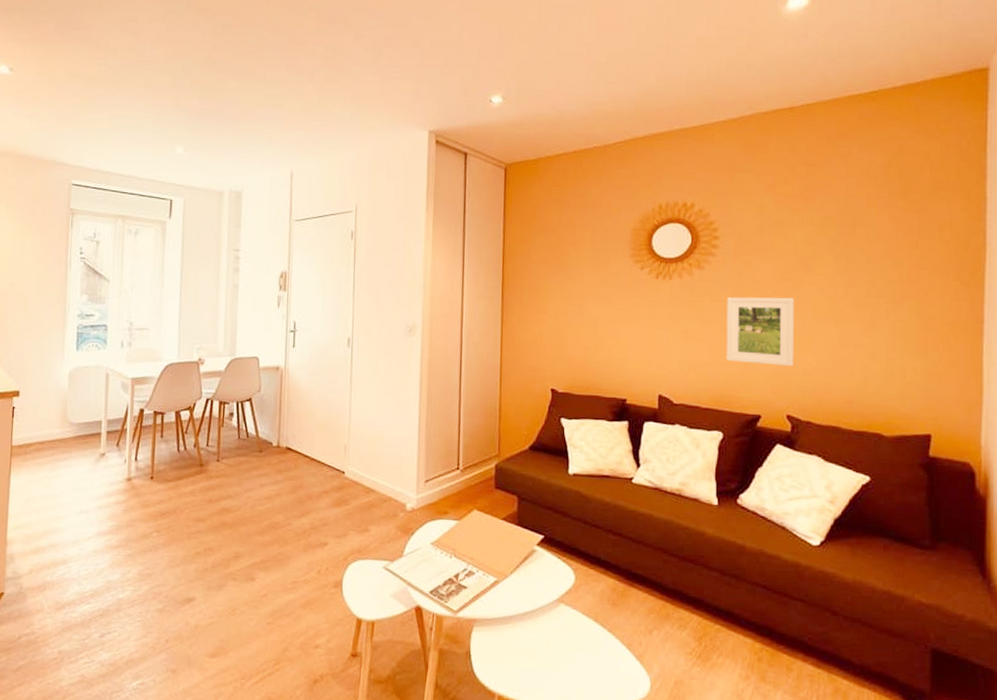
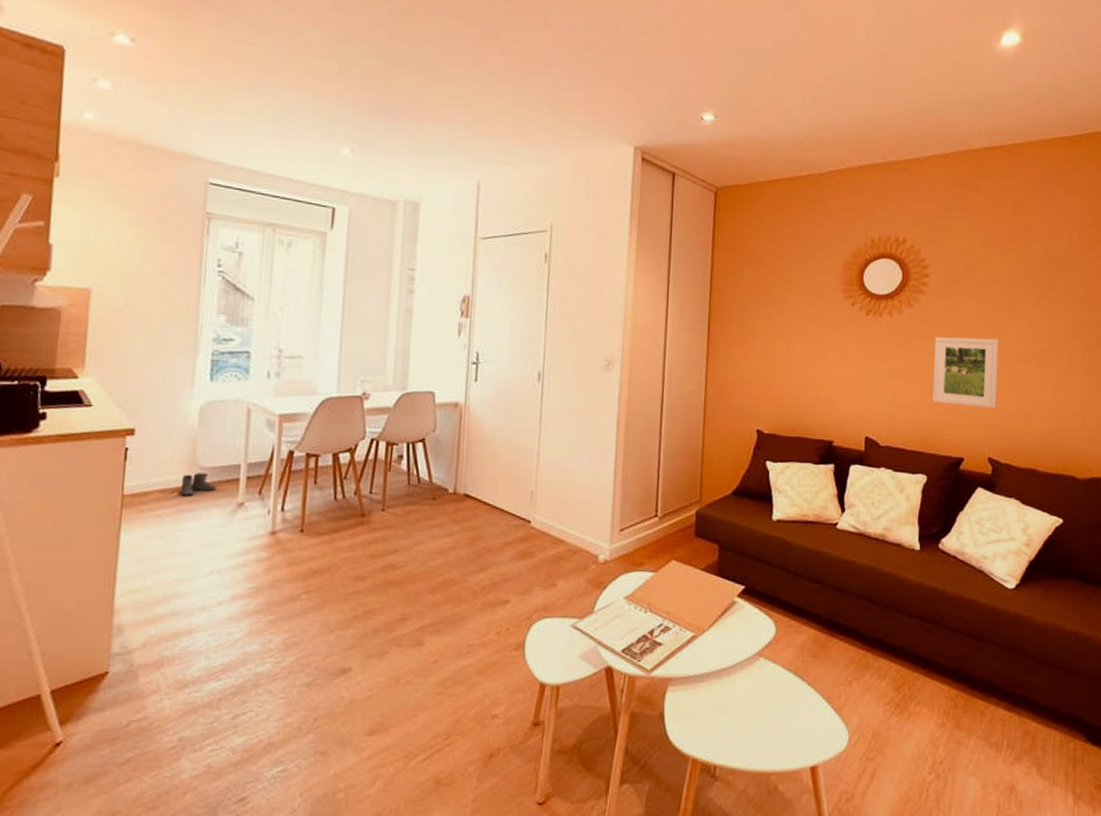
boots: none [55,428,83,448] -> present [180,473,216,497]

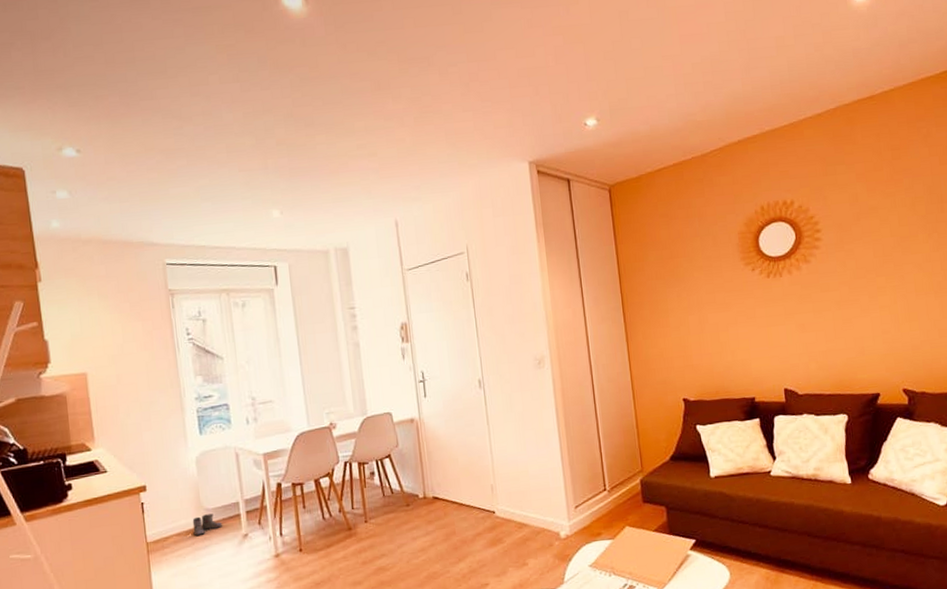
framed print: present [932,336,999,409] -> none [835,278,904,347]

